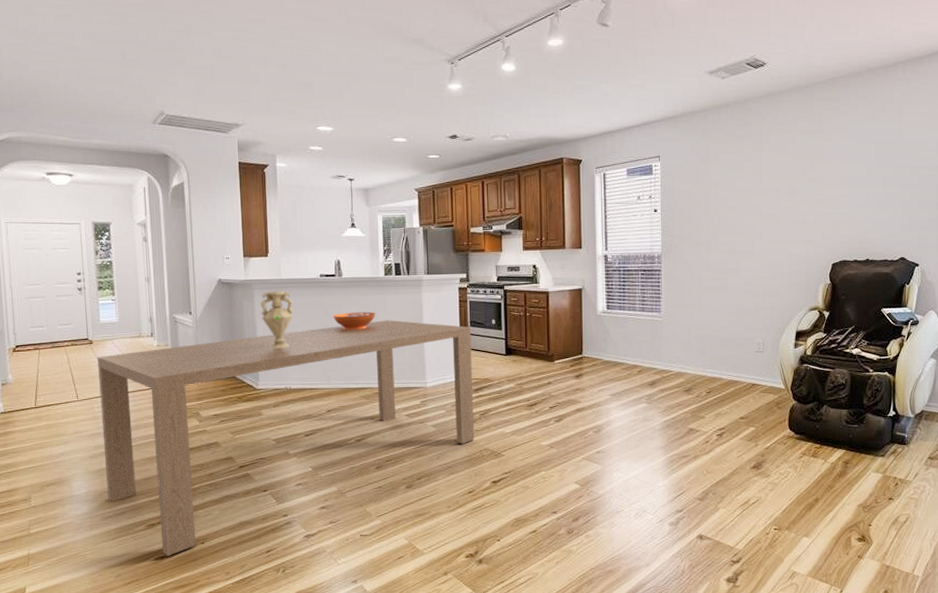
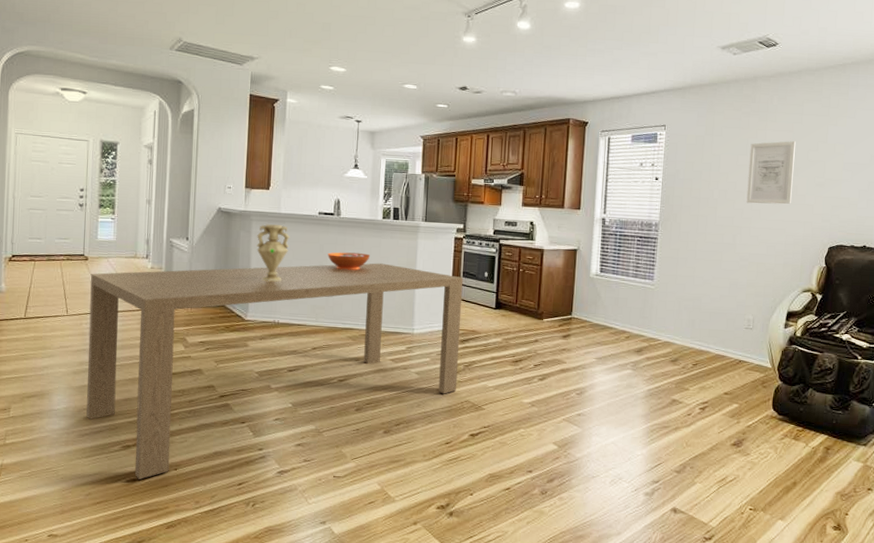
wall art: none [746,161,791,227] -> present [746,141,796,205]

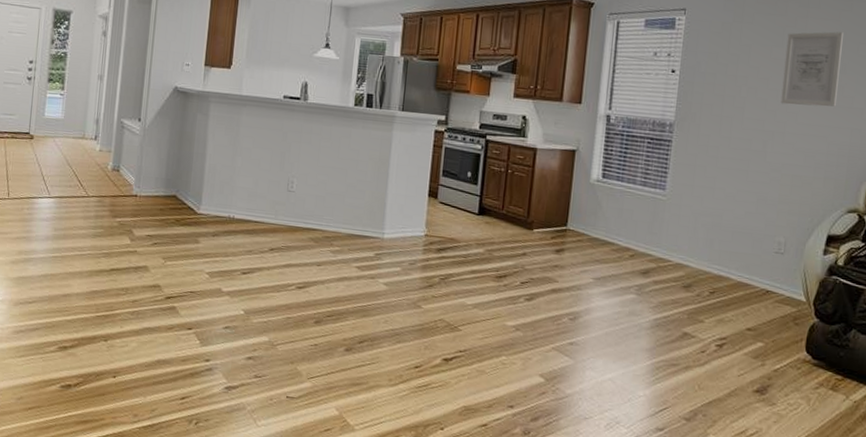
dining table: present [86,263,463,479] -> none [22,153,442,386]
vase: present [256,223,290,282] -> none [214,106,251,172]
decorative bowl: present [328,252,371,270] -> none [291,141,339,163]

